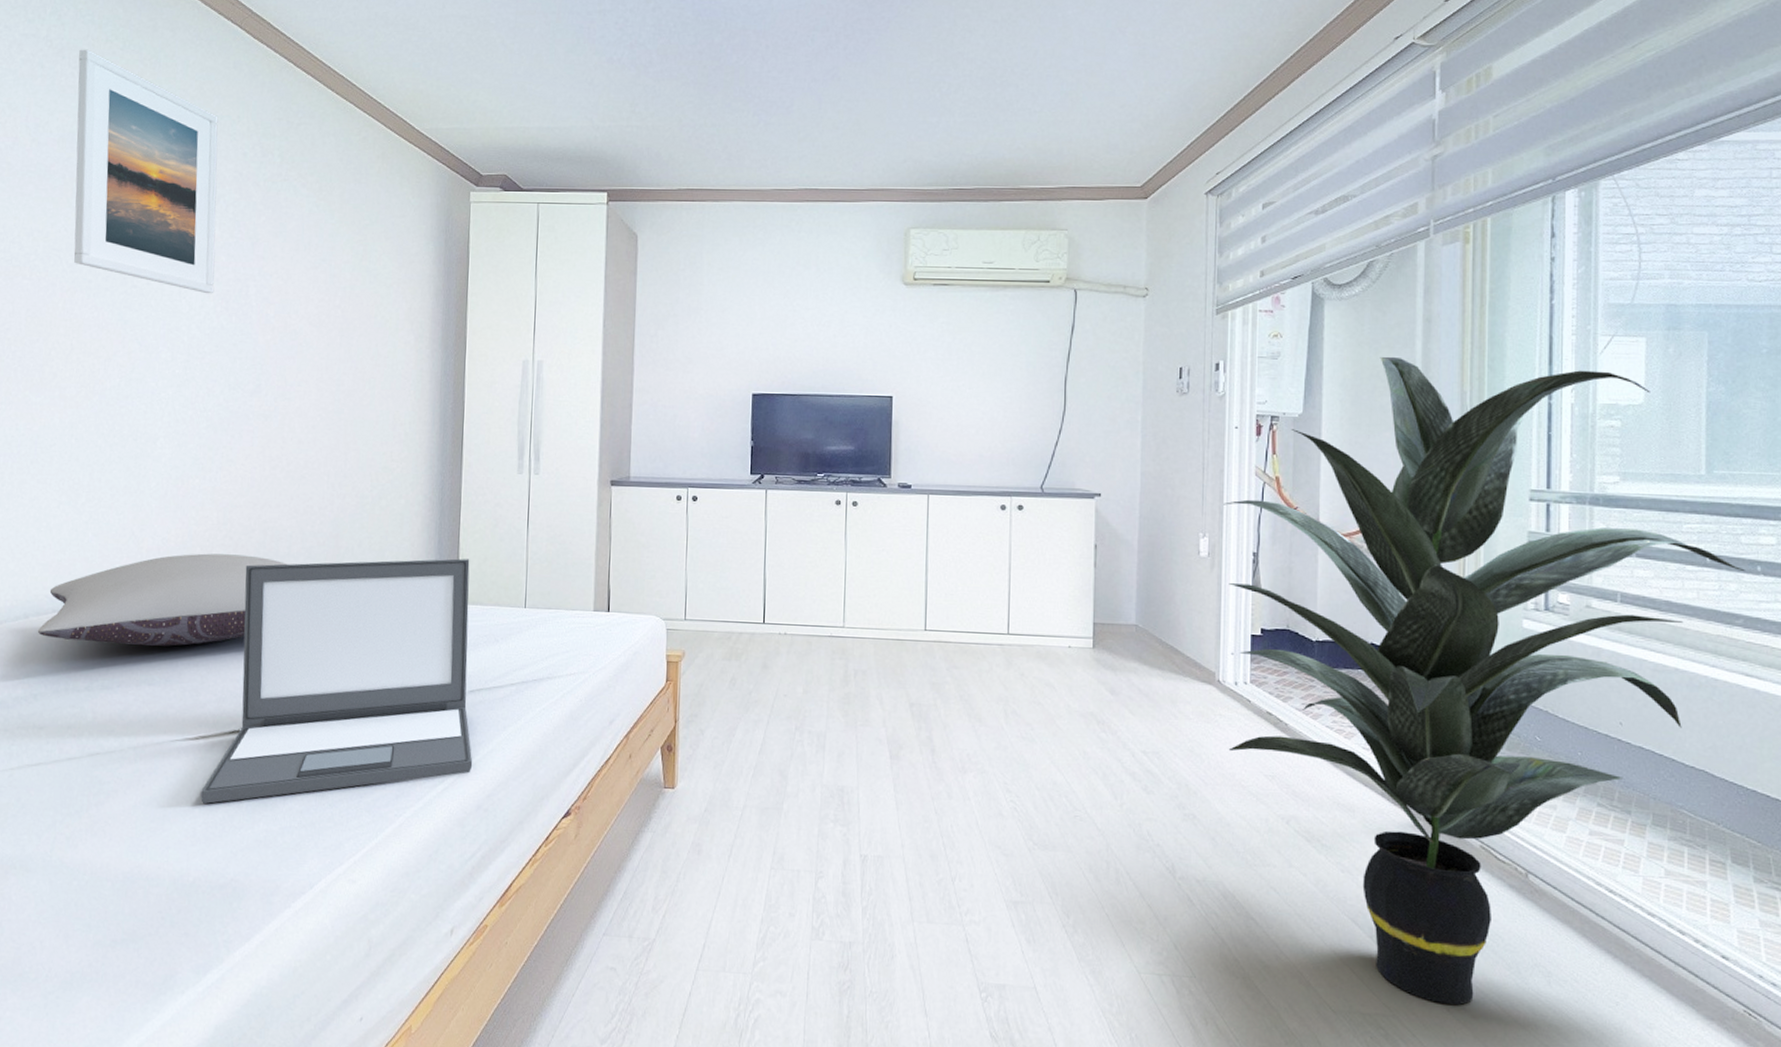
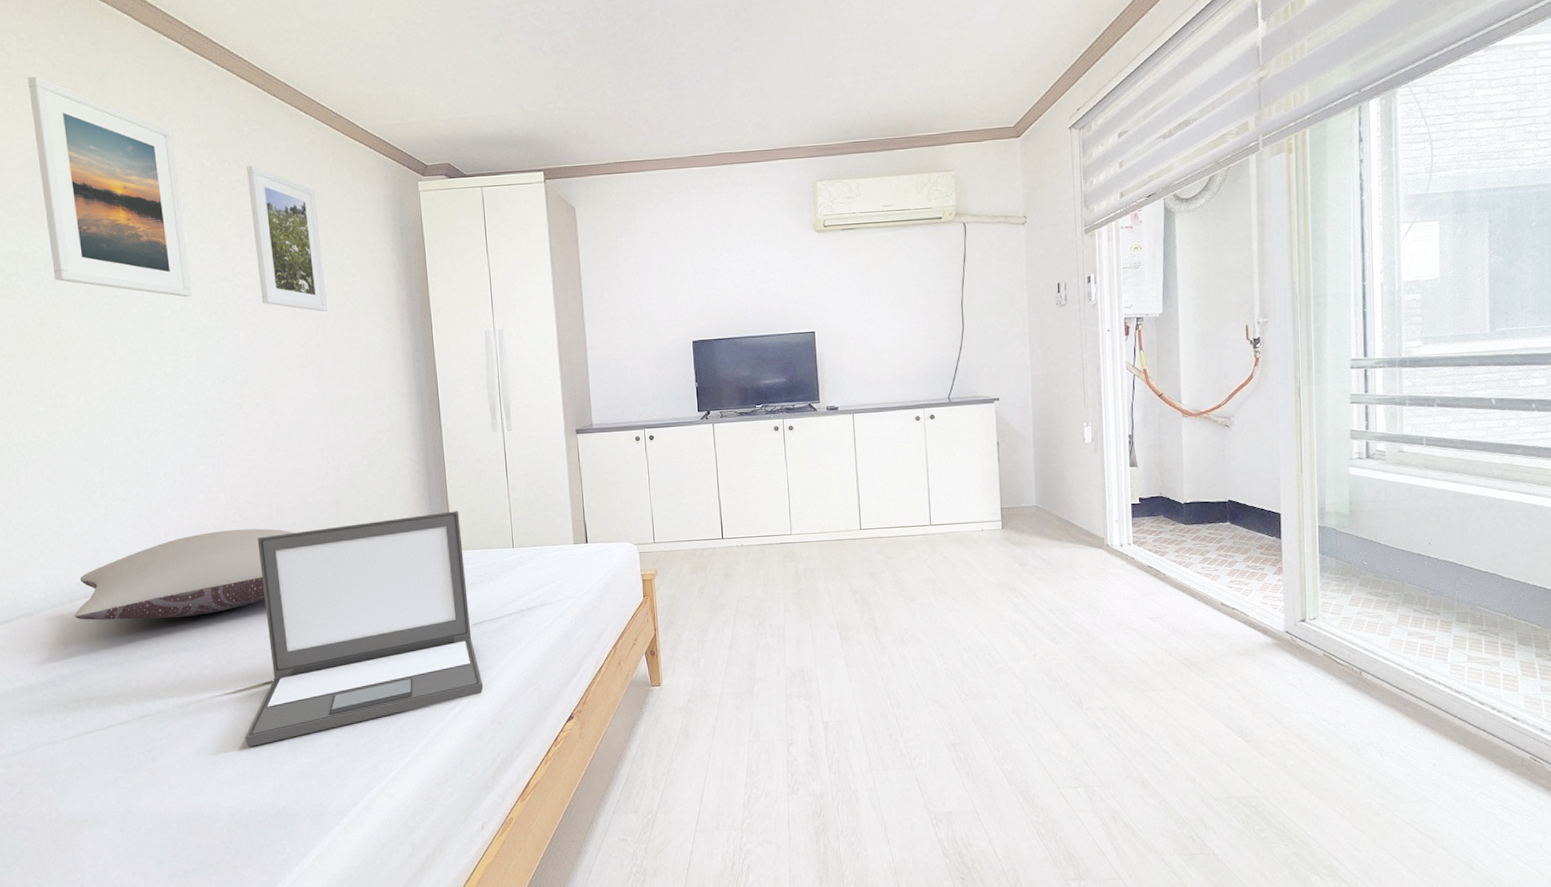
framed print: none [287,159,359,323] -> present [247,165,327,312]
indoor plant: present [1223,356,1745,1005] -> none [1102,253,1523,782]

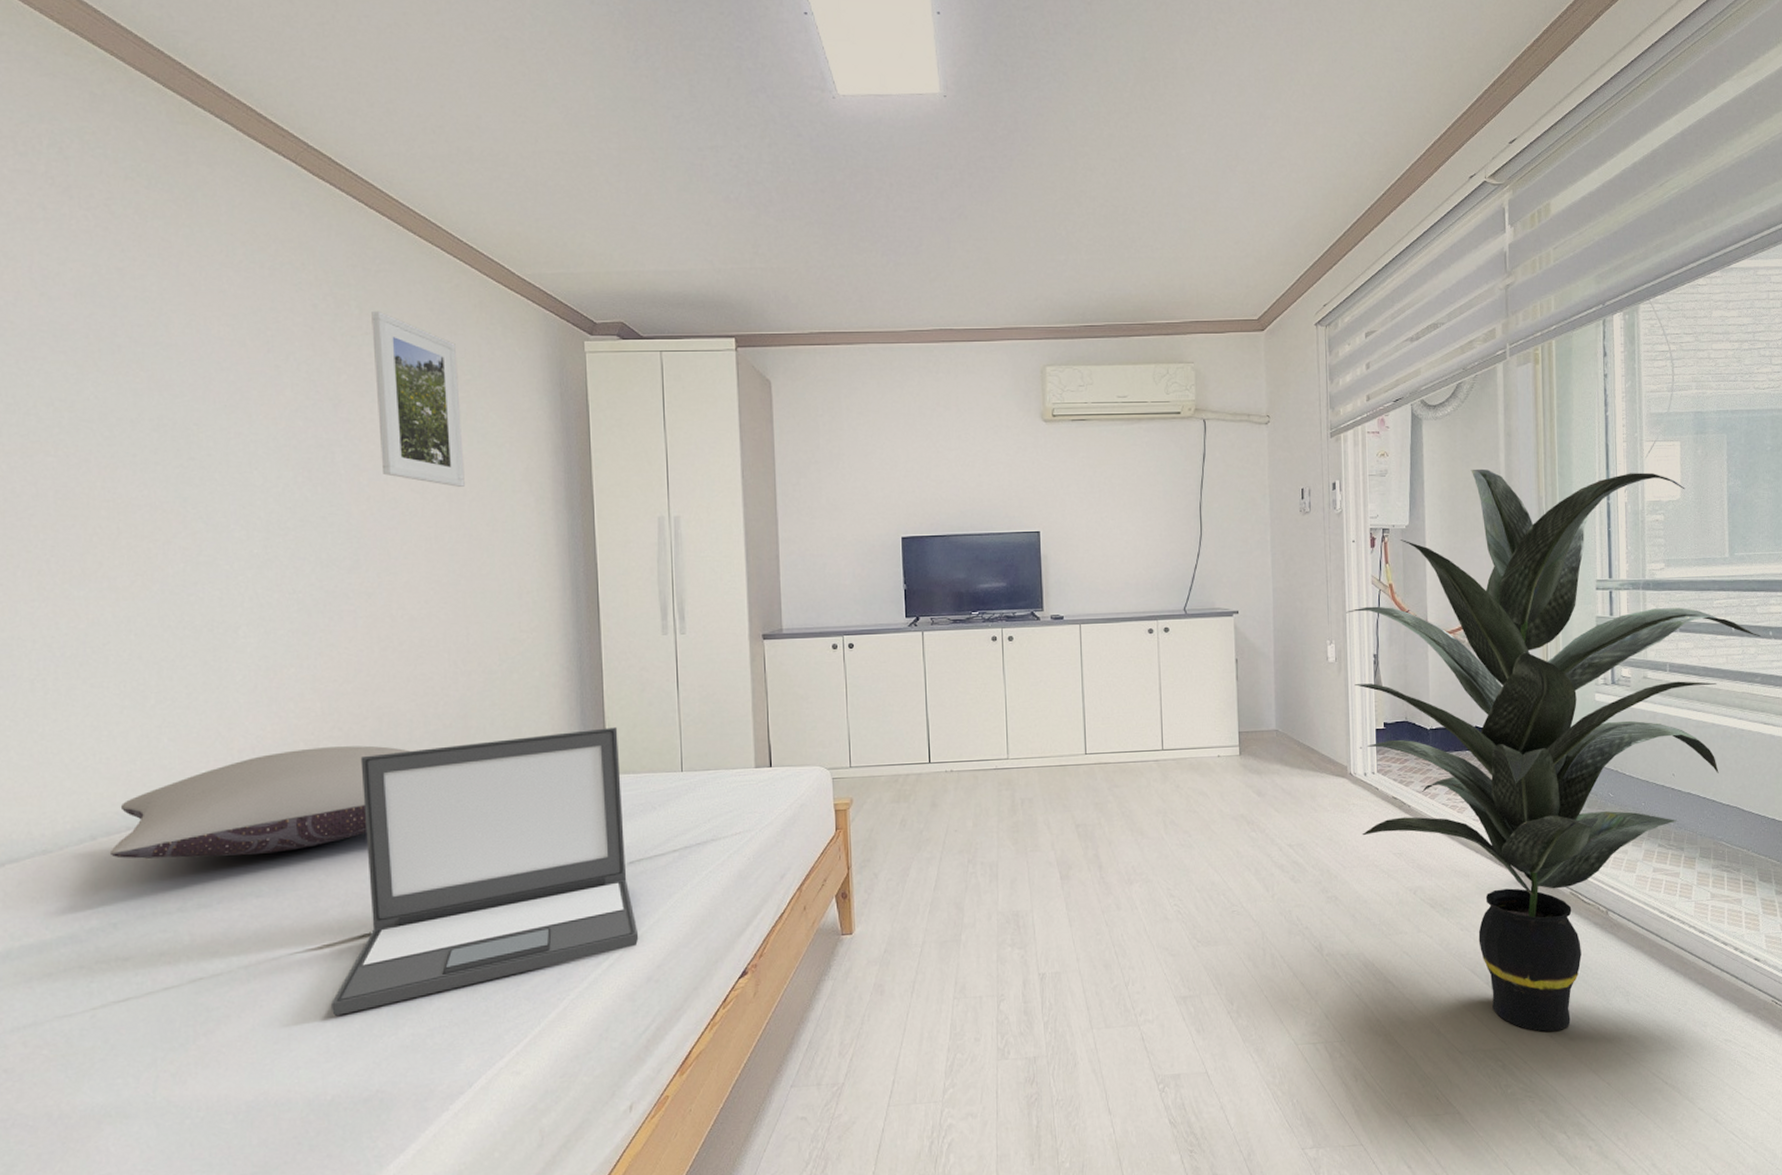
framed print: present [28,76,192,298] -> none [91,187,293,463]
indoor plant: none [1102,253,1523,782] -> present [1346,468,1761,1032]

